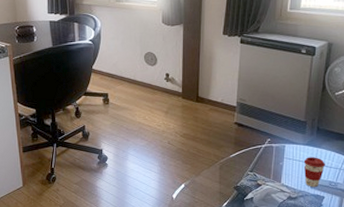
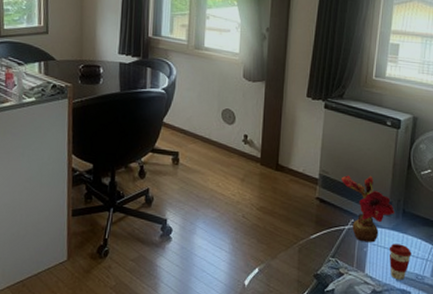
flower: none [257,99,309,158] -> present [341,175,394,243]

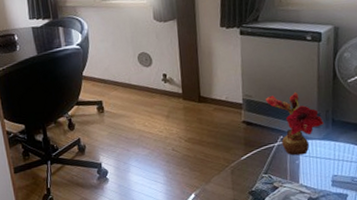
coffee cup: present [389,244,411,280] -> none [321,151,345,185]

